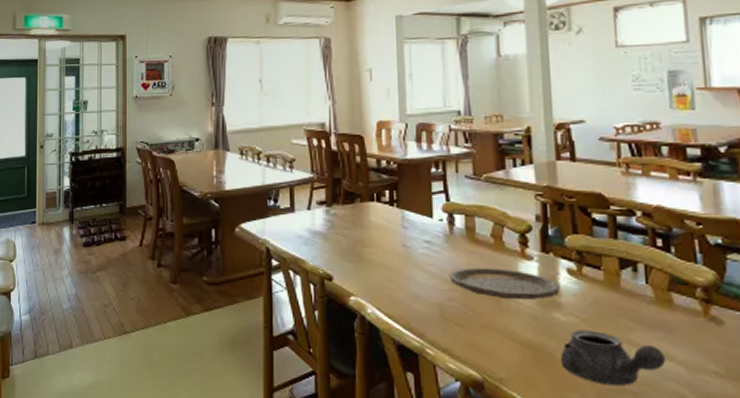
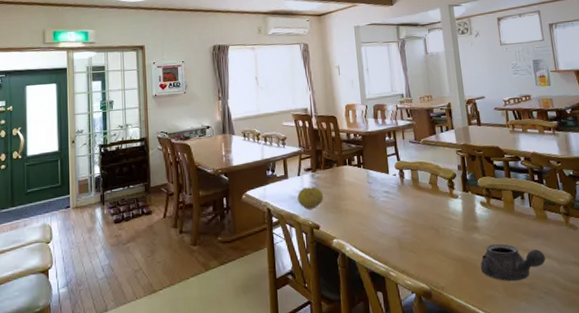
fruit: none [305,226,341,255] -> present [297,187,324,210]
plate: present [449,267,560,300] -> none [403,206,477,228]

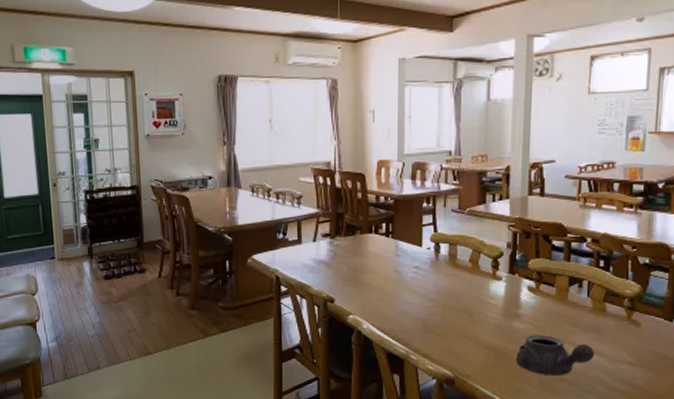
fruit: present [297,187,324,210] -> none [310,256,342,281]

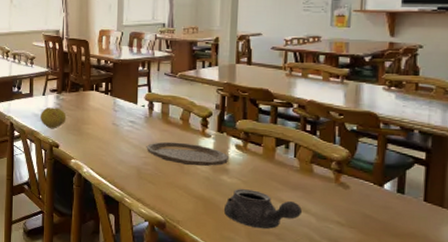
fruit: none [310,256,342,281] -> present [39,107,67,129]
plate: none [432,288,520,312] -> present [146,141,228,166]

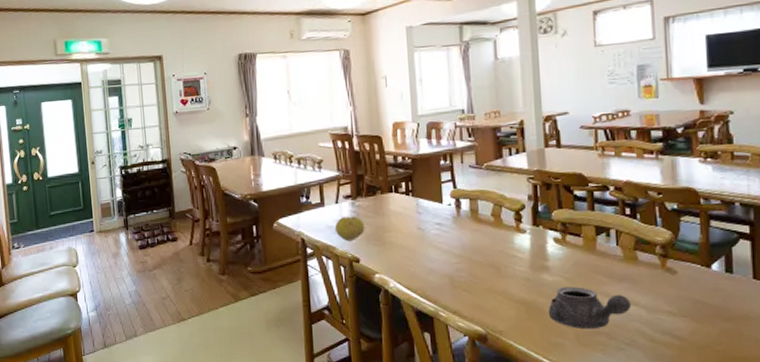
plate: present [146,141,228,166] -> none [457,241,548,266]

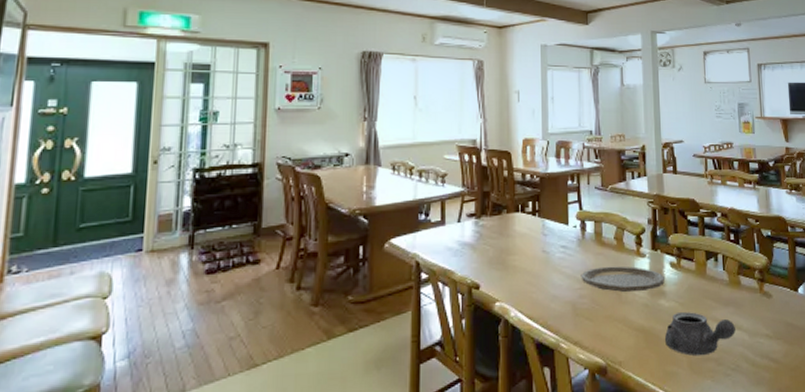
fruit: present [334,216,365,242] -> none [454,237,488,266]
plate: none [457,241,548,266] -> present [581,266,664,292]

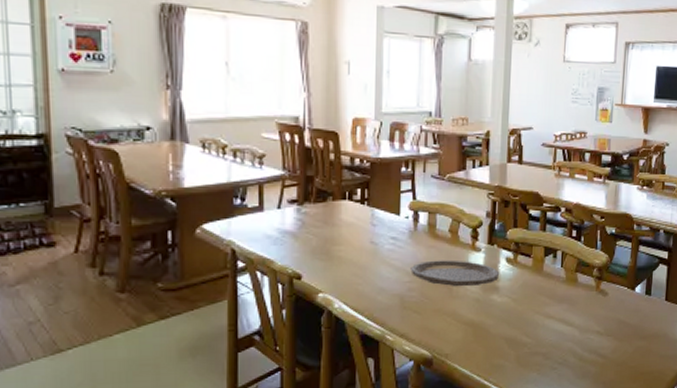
teapot: present [664,312,735,356] -> none [493,308,567,351]

